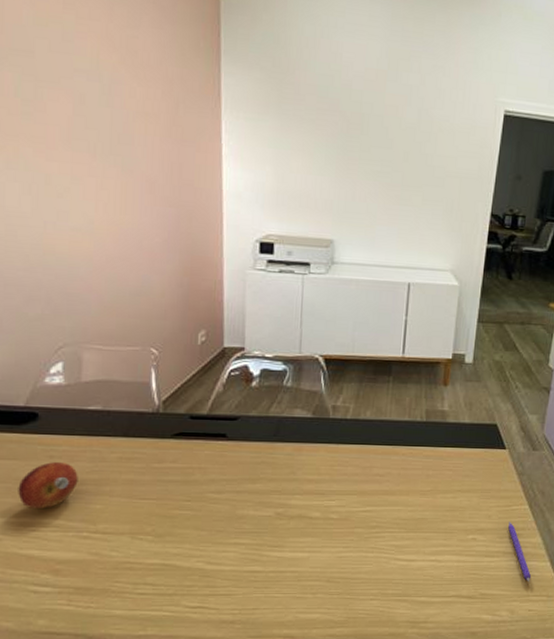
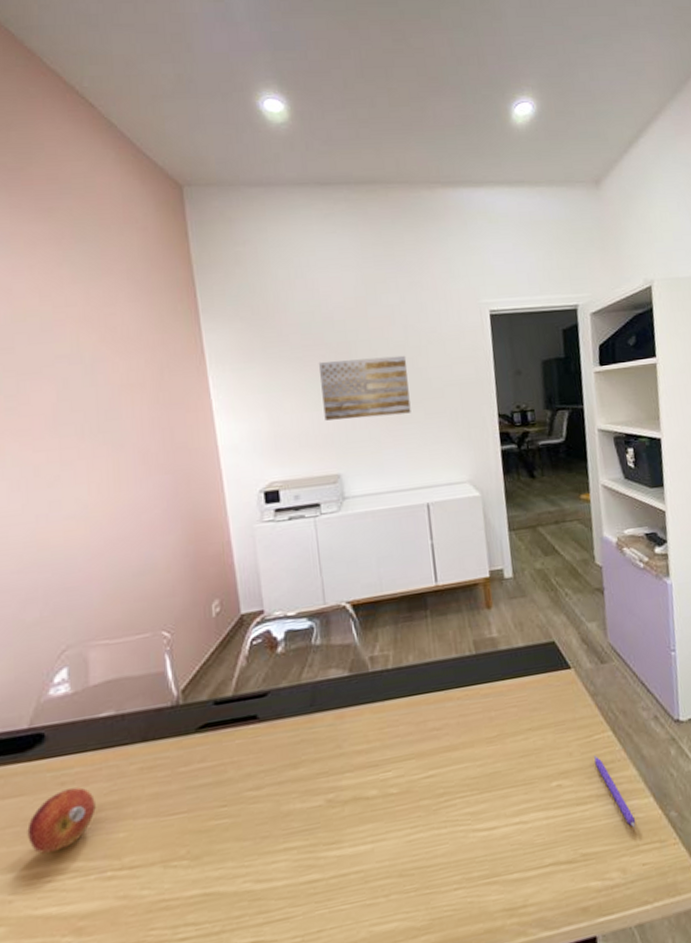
wall art: none [327,128,415,196] -> present [318,355,411,421]

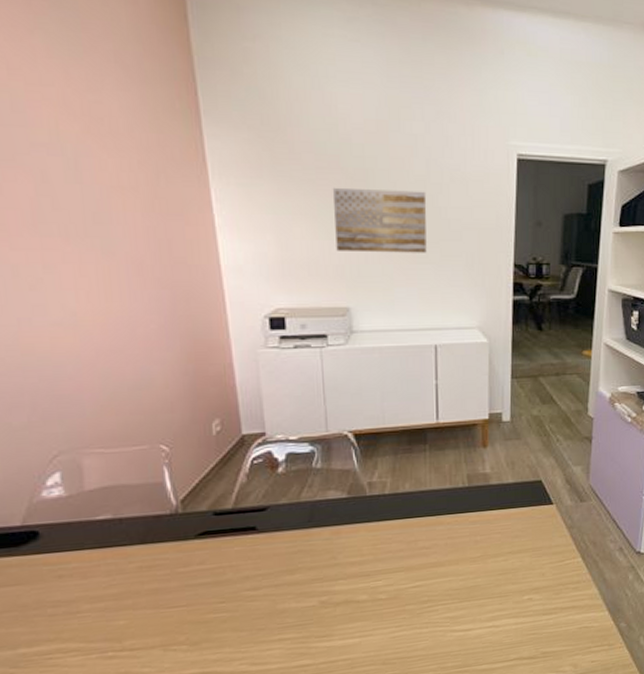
fruit: present [27,787,96,854] -> none [25,580,95,635]
pen: present [594,755,636,829] -> none [563,576,590,634]

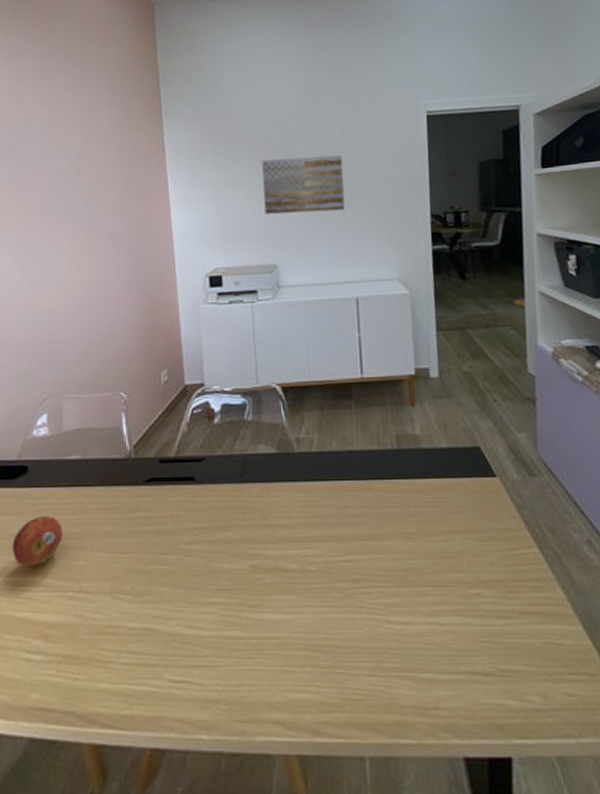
fruit: none [25,580,95,635] -> present [12,516,63,566]

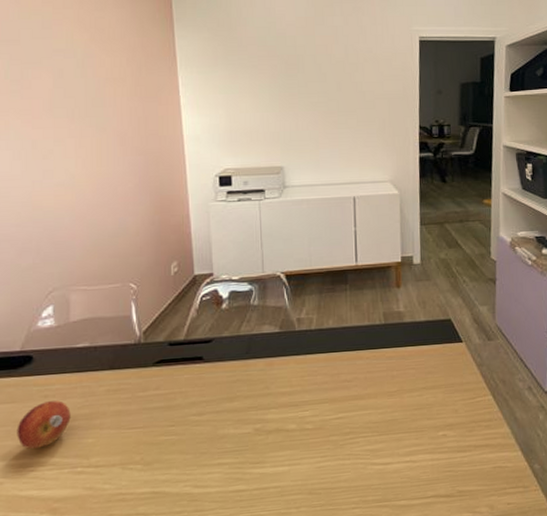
wall art: present [261,154,345,214] -> none [270,70,346,121]

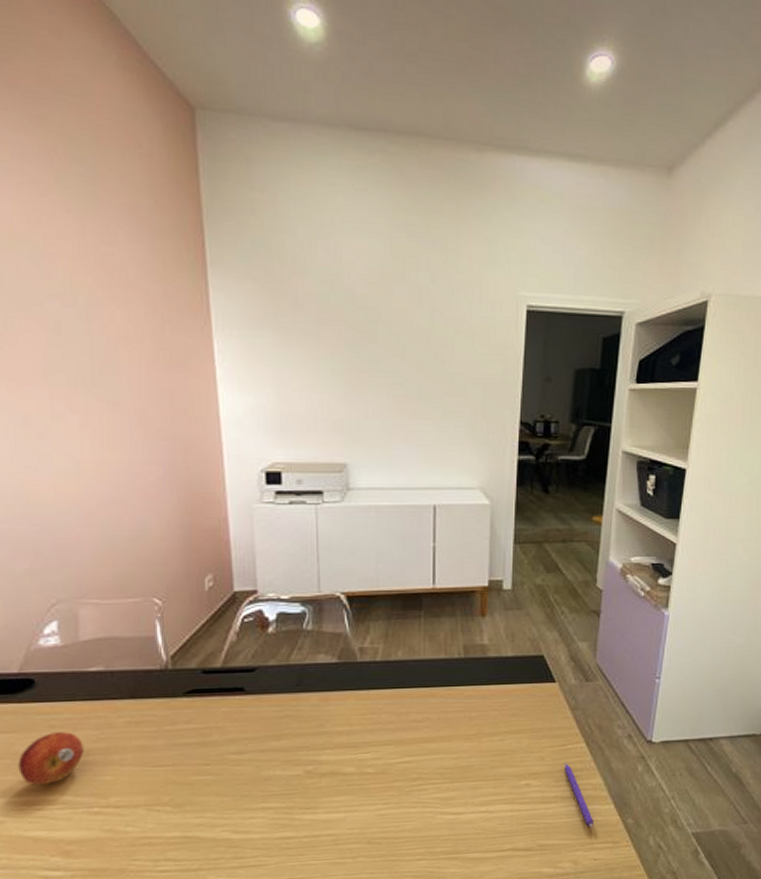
pen: none [475,414,504,475] -> present [565,762,593,829]

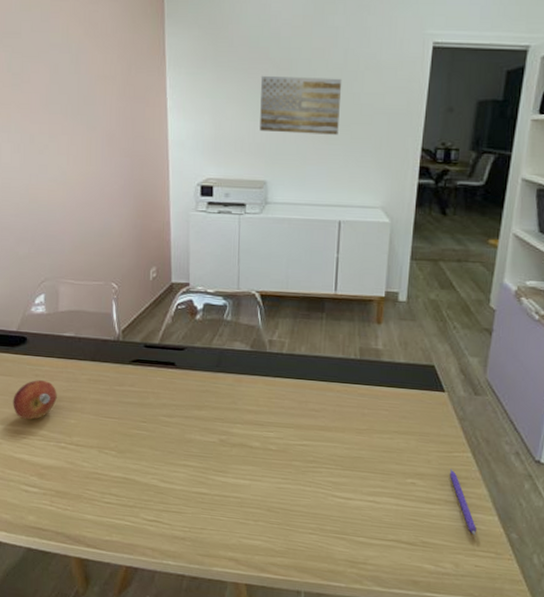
wall art: none [333,339,430,408] -> present [260,75,342,135]

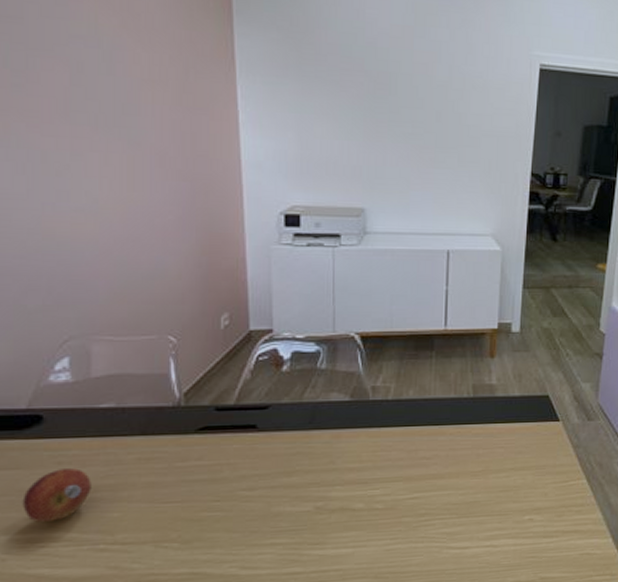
wall art: present [260,75,342,135] -> none [355,89,448,158]
pen: present [450,469,476,536] -> none [566,498,592,562]

